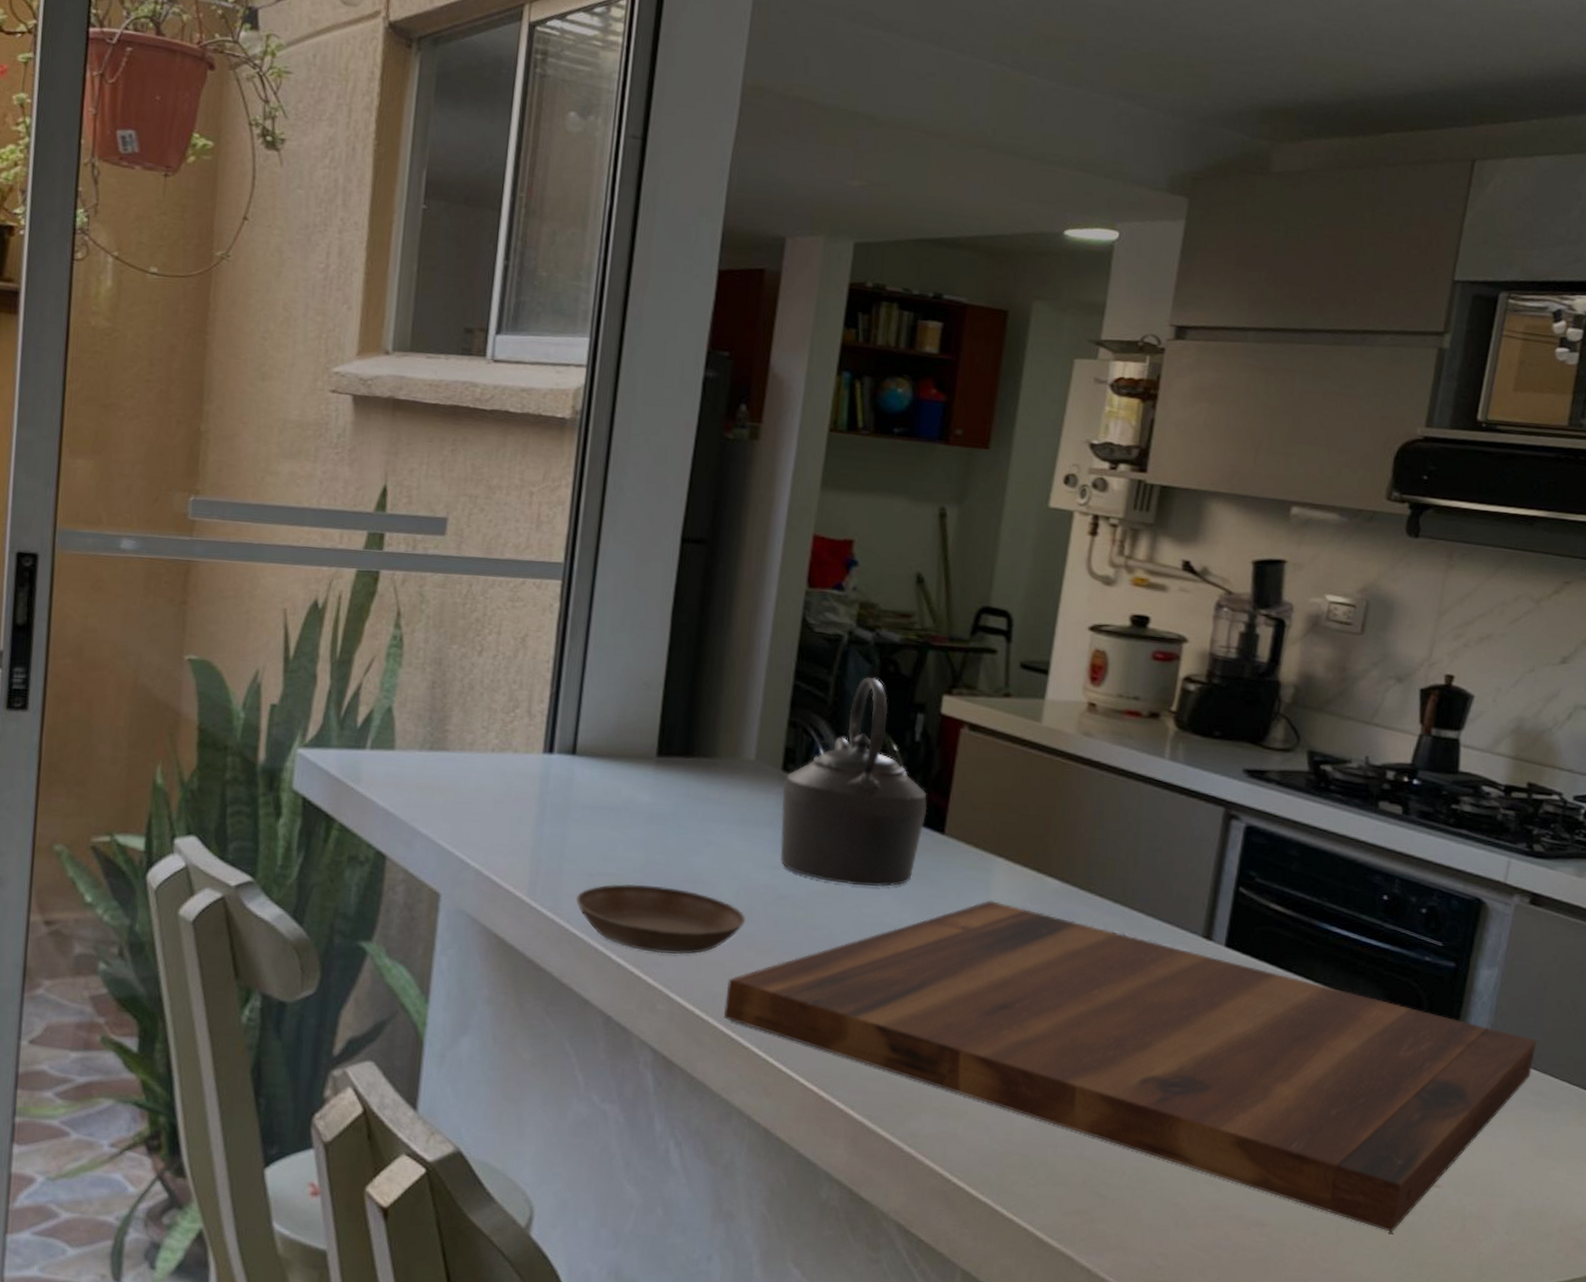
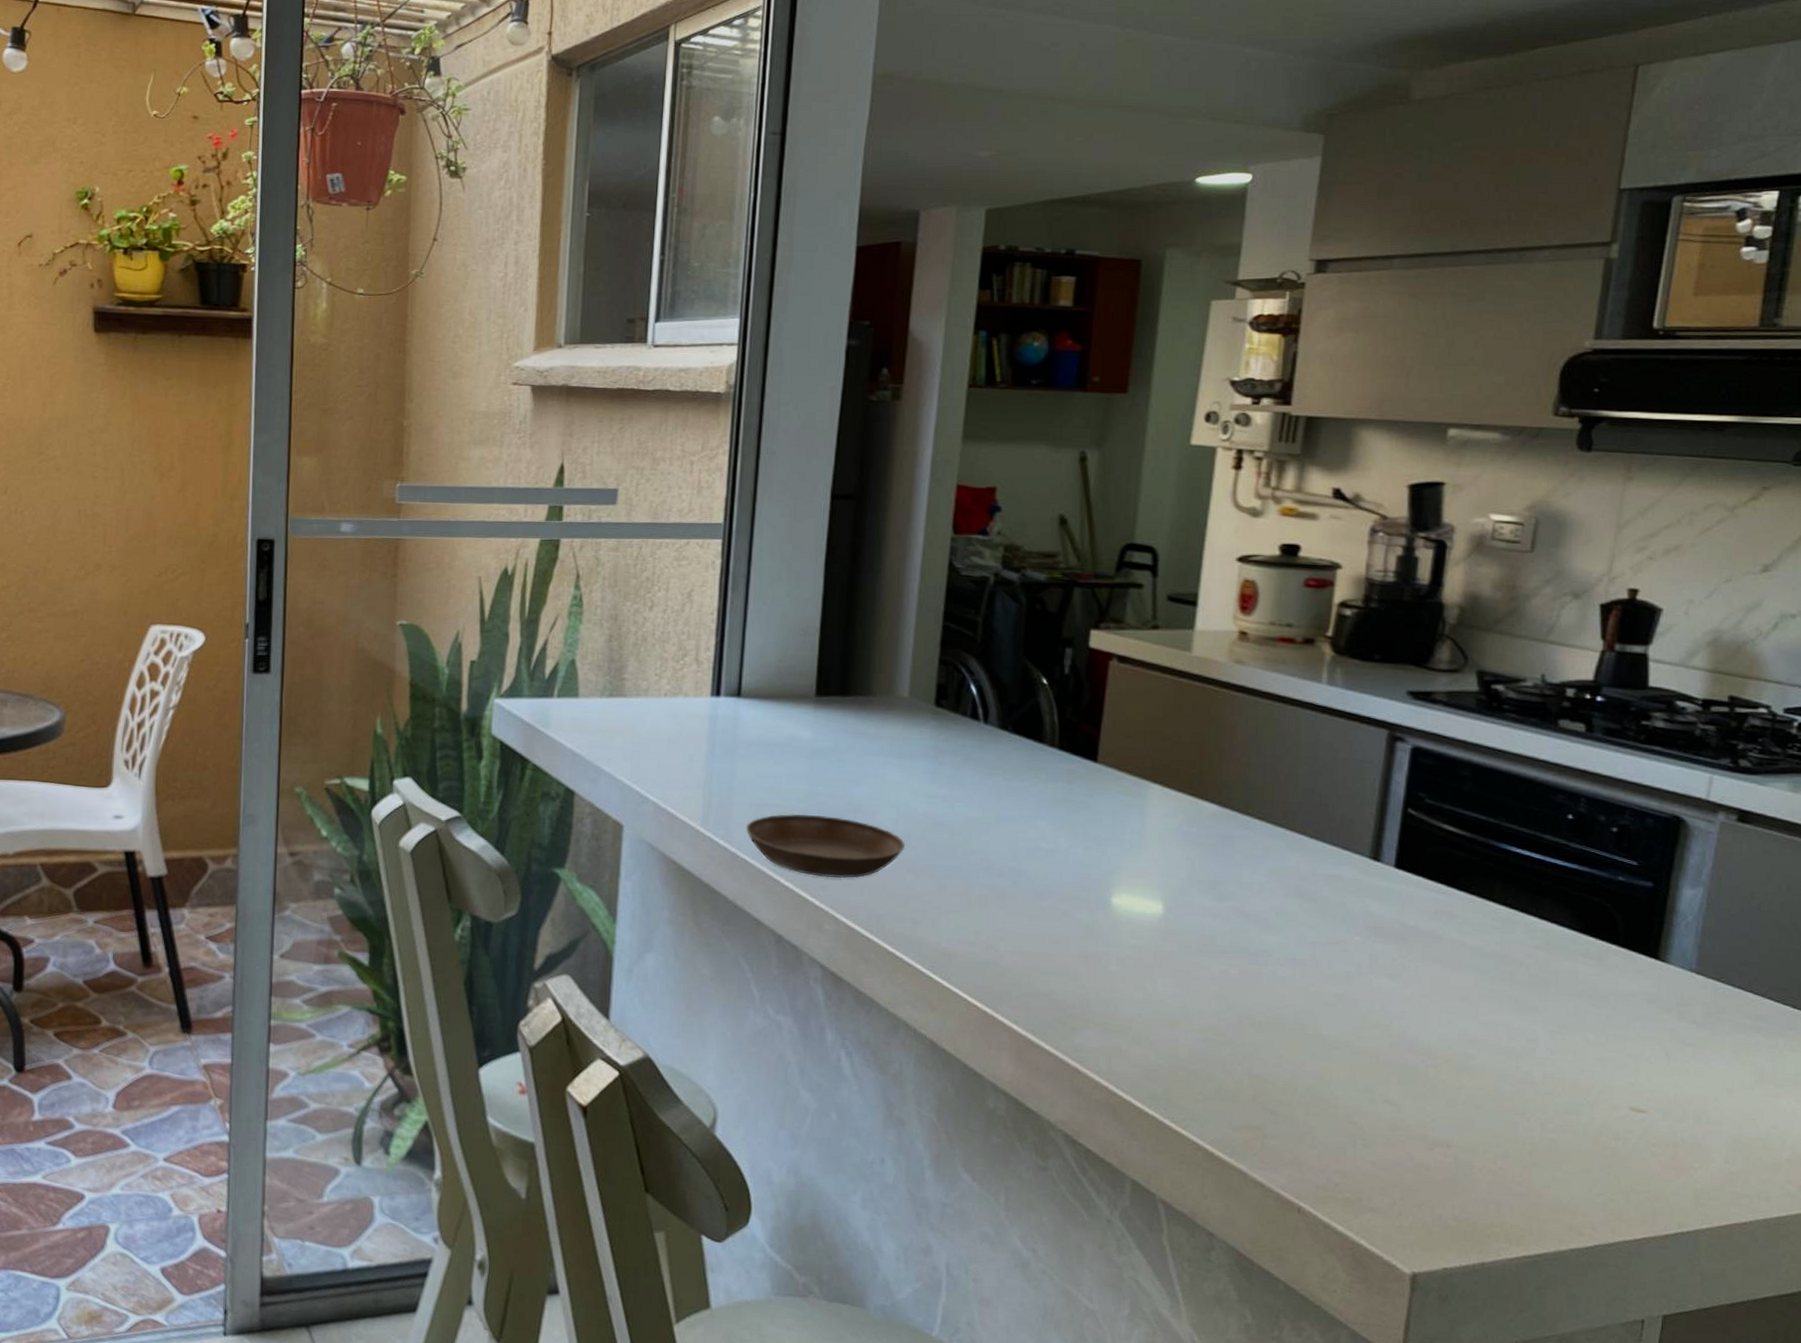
cutting board: present [724,901,1537,1232] -> none [887,825,1752,1157]
kettle: present [780,676,927,887] -> none [935,615,1079,813]

